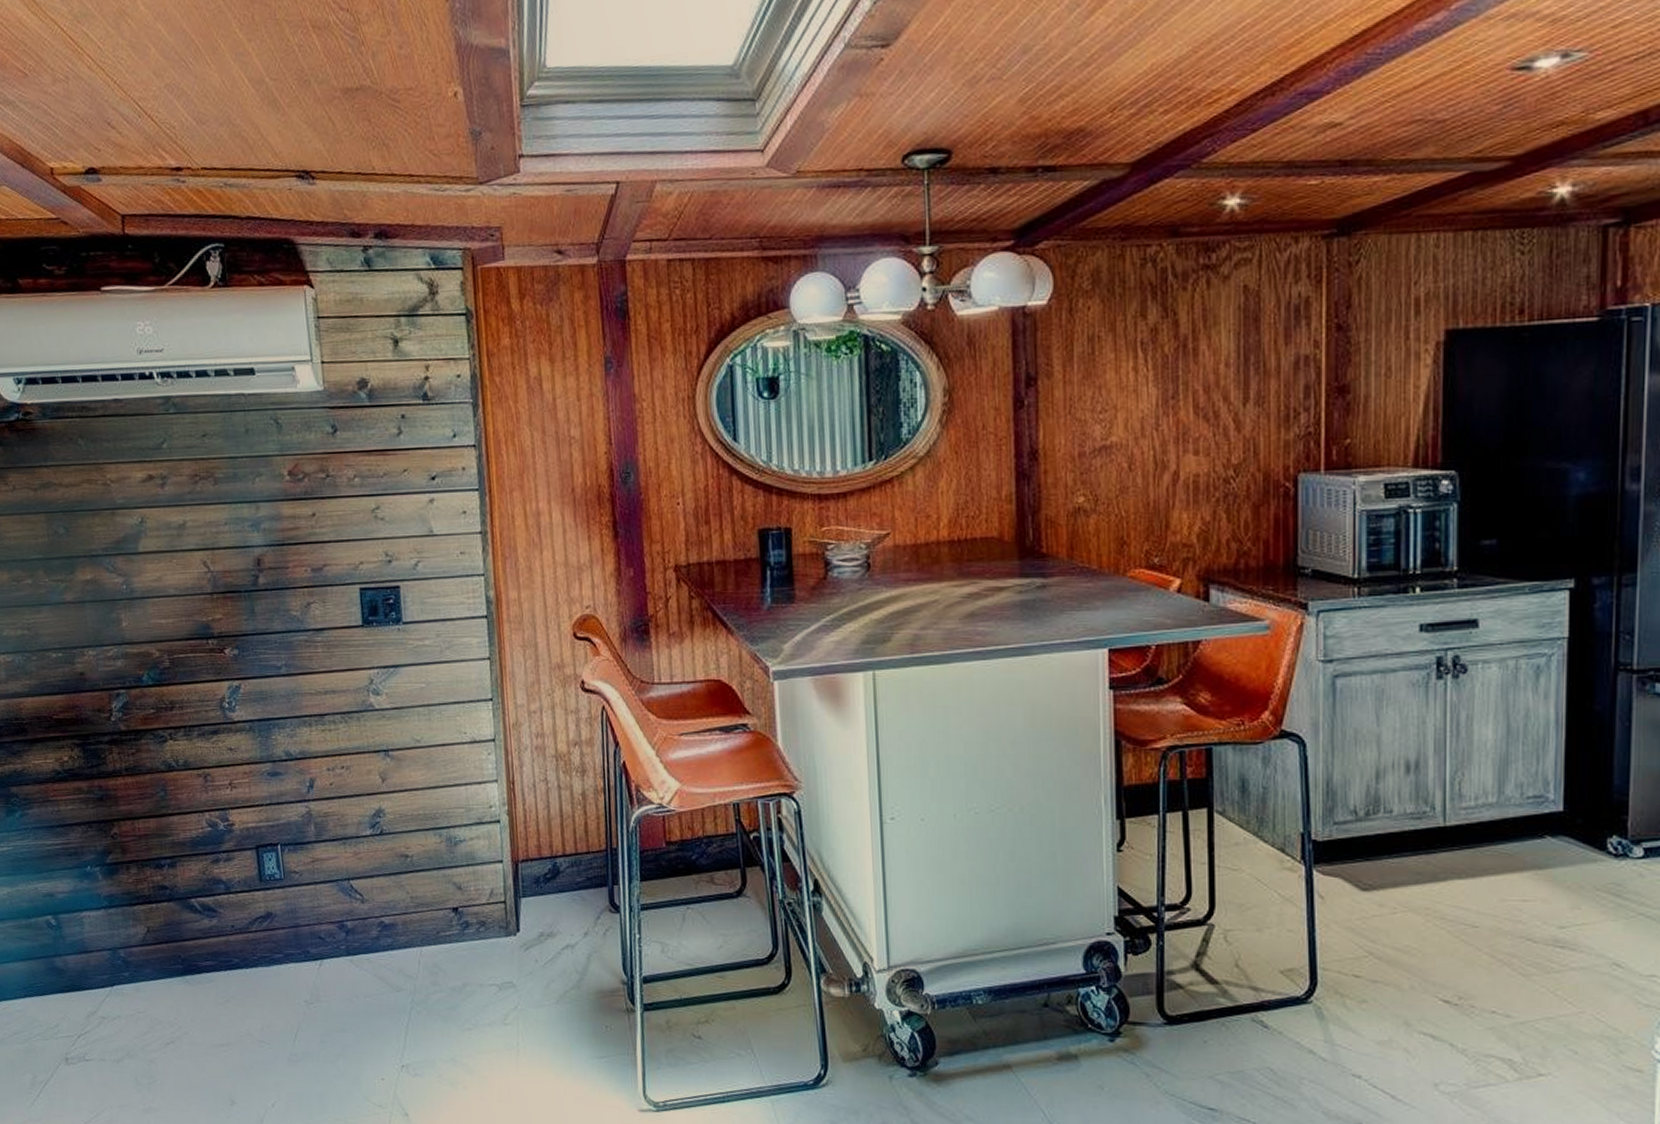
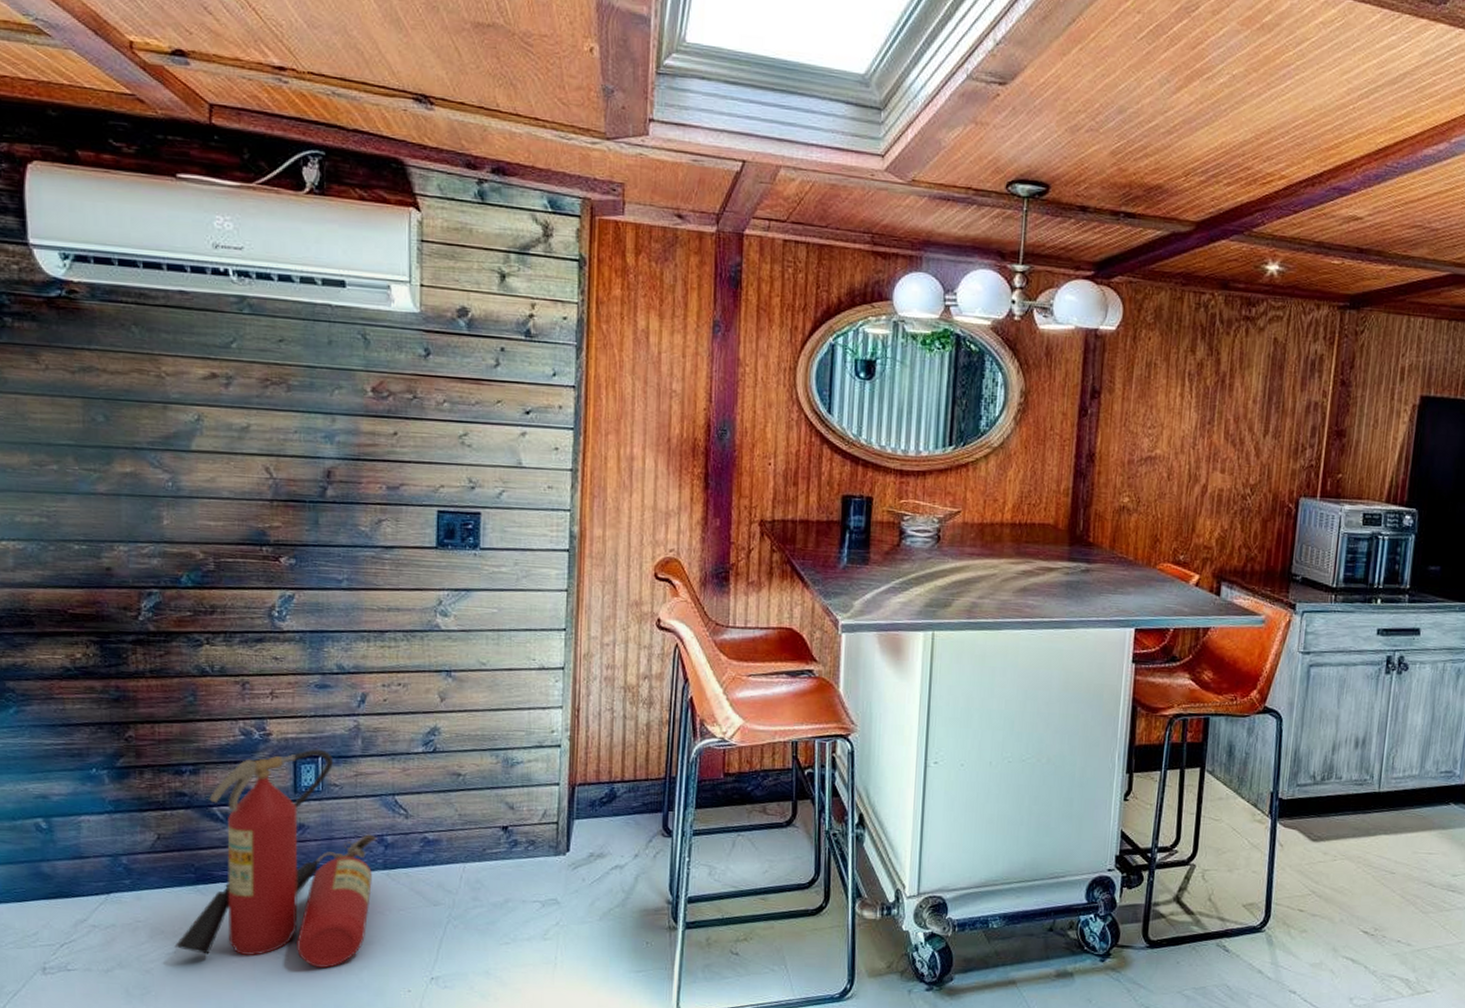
fire extinguisher: none [172,837,338,1056] -> present [174,749,377,968]

